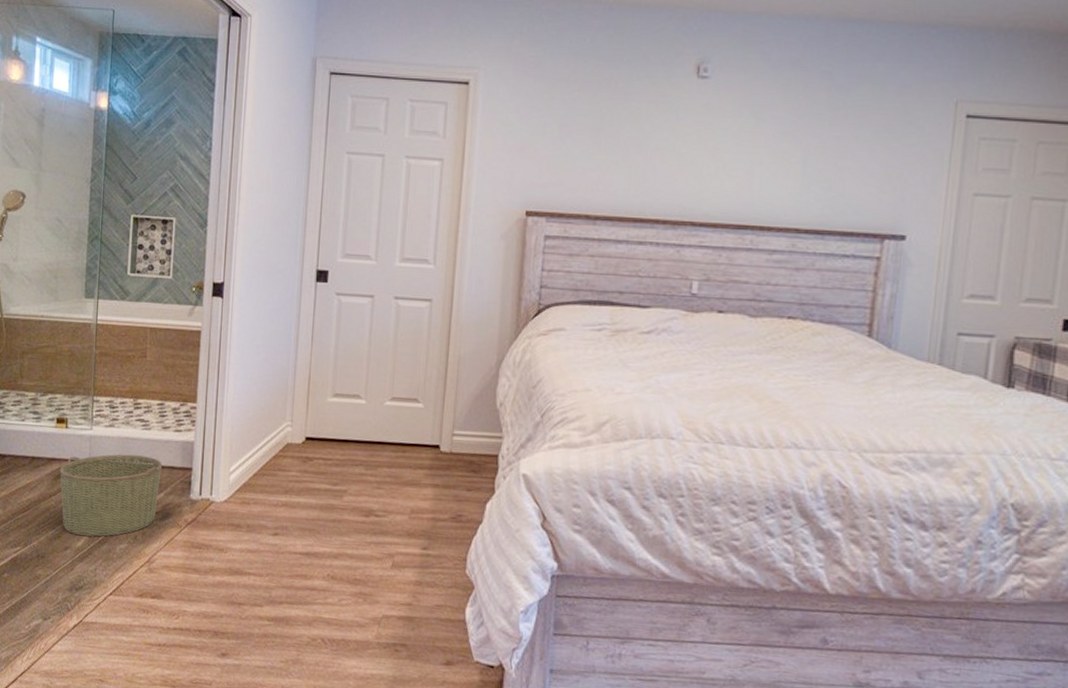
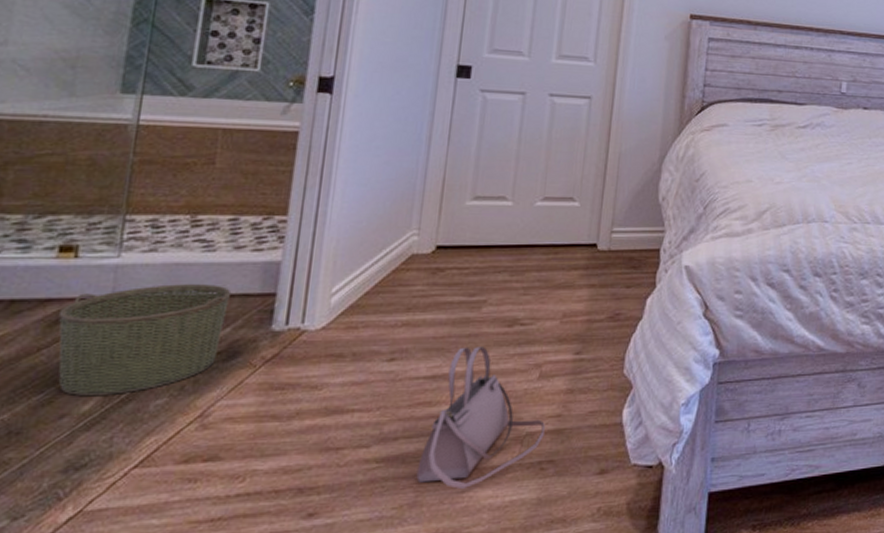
handbag: none [297,530,398,657] -> present [416,347,545,490]

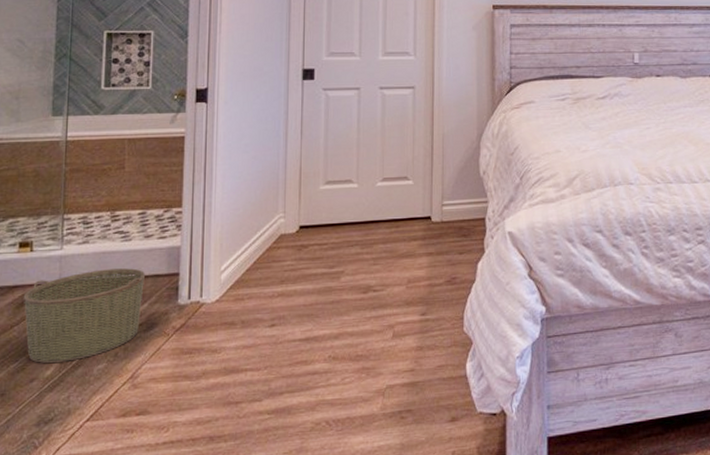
handbag: present [416,347,545,490] -> none [300,311,401,437]

